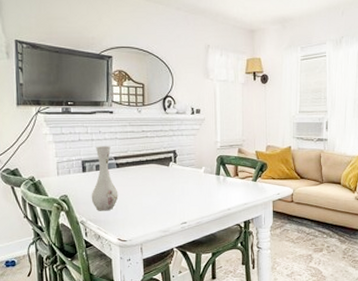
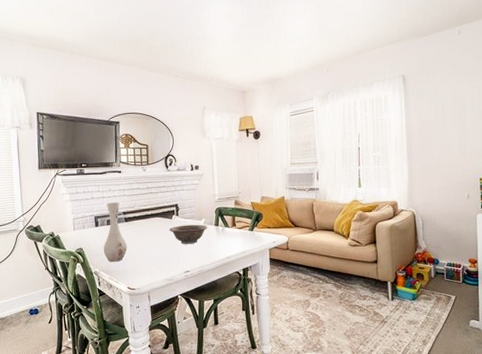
decorative bowl: none [165,173,209,194] -> present [169,224,208,244]

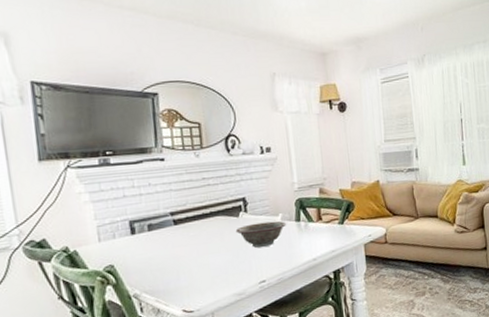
vase: present [103,202,127,262] -> none [144,200,179,280]

